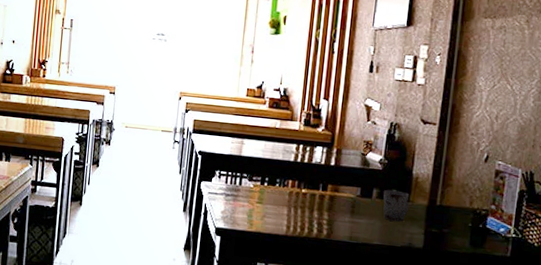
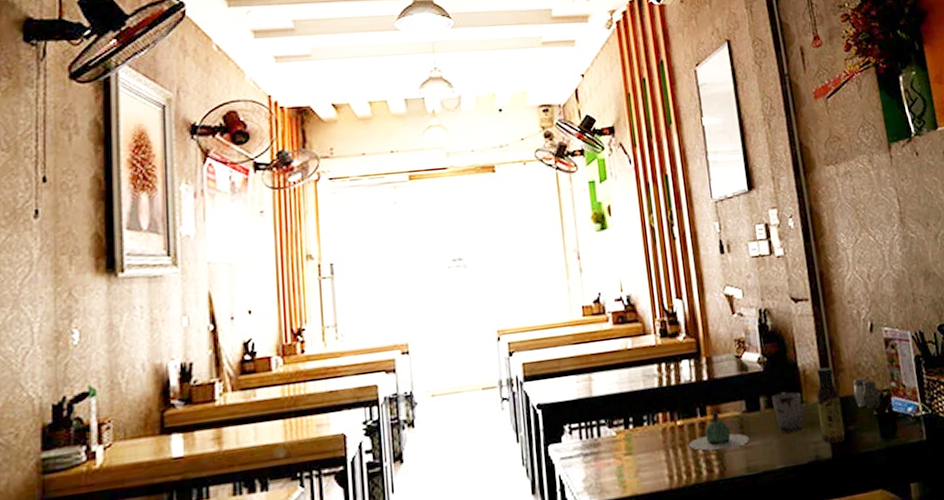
teapot: none [307,189,357,220] -> present [689,411,749,451]
sauce bottle: none [418,179,443,239] -> present [816,367,846,444]
salt and pepper shaker: none [455,195,479,223] -> present [853,378,881,410]

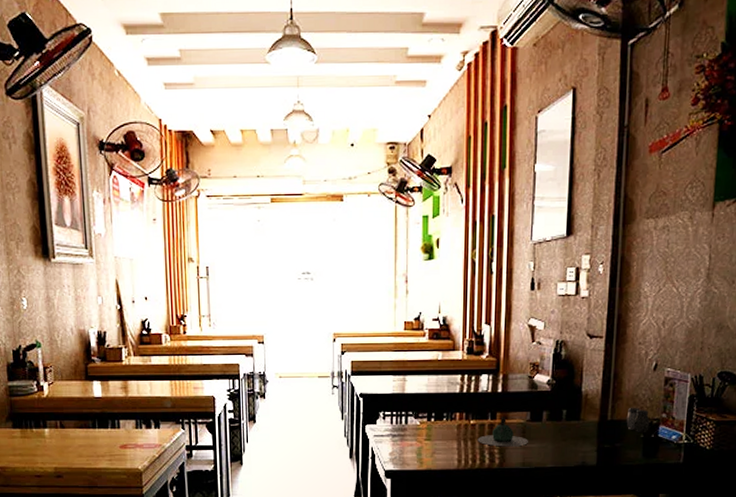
cup: present [772,392,806,434] -> none [554,410,581,443]
sauce bottle: present [816,367,846,444] -> none [591,395,614,455]

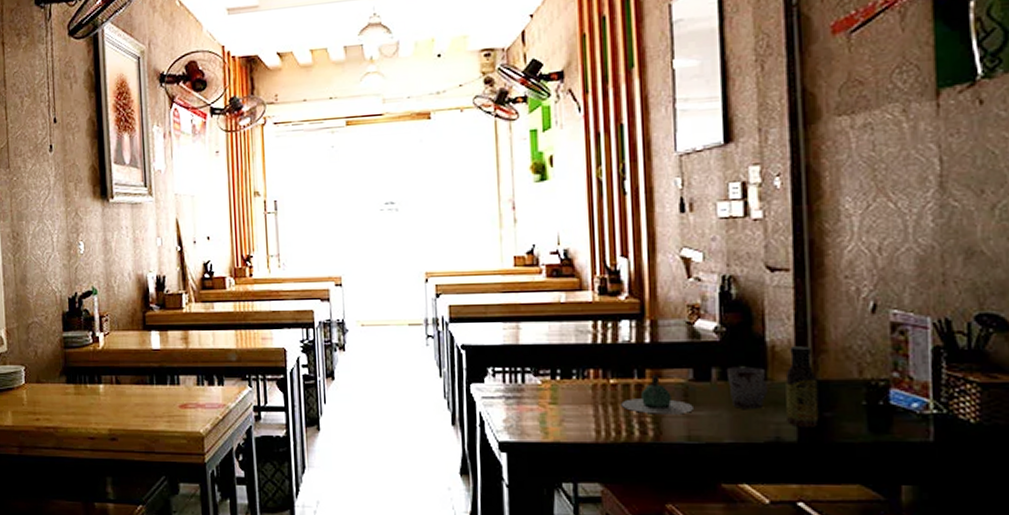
cup: none [554,410,581,443] -> present [728,366,769,410]
sauce bottle: none [591,395,614,455] -> present [785,346,819,429]
salt and pepper shaker: present [626,407,650,433] -> none [837,362,874,399]

